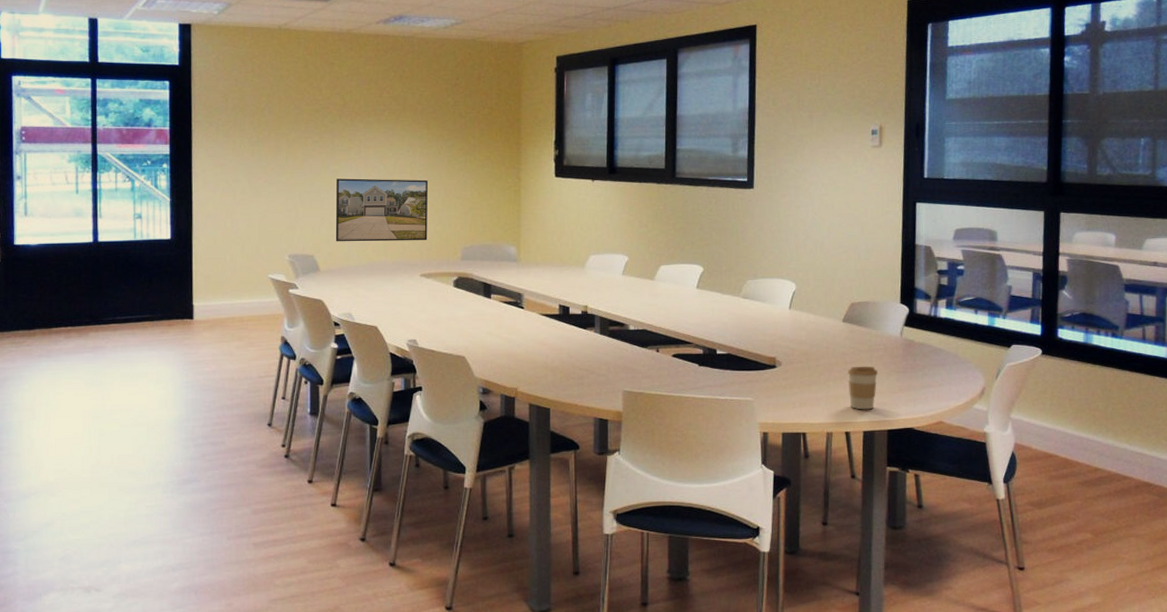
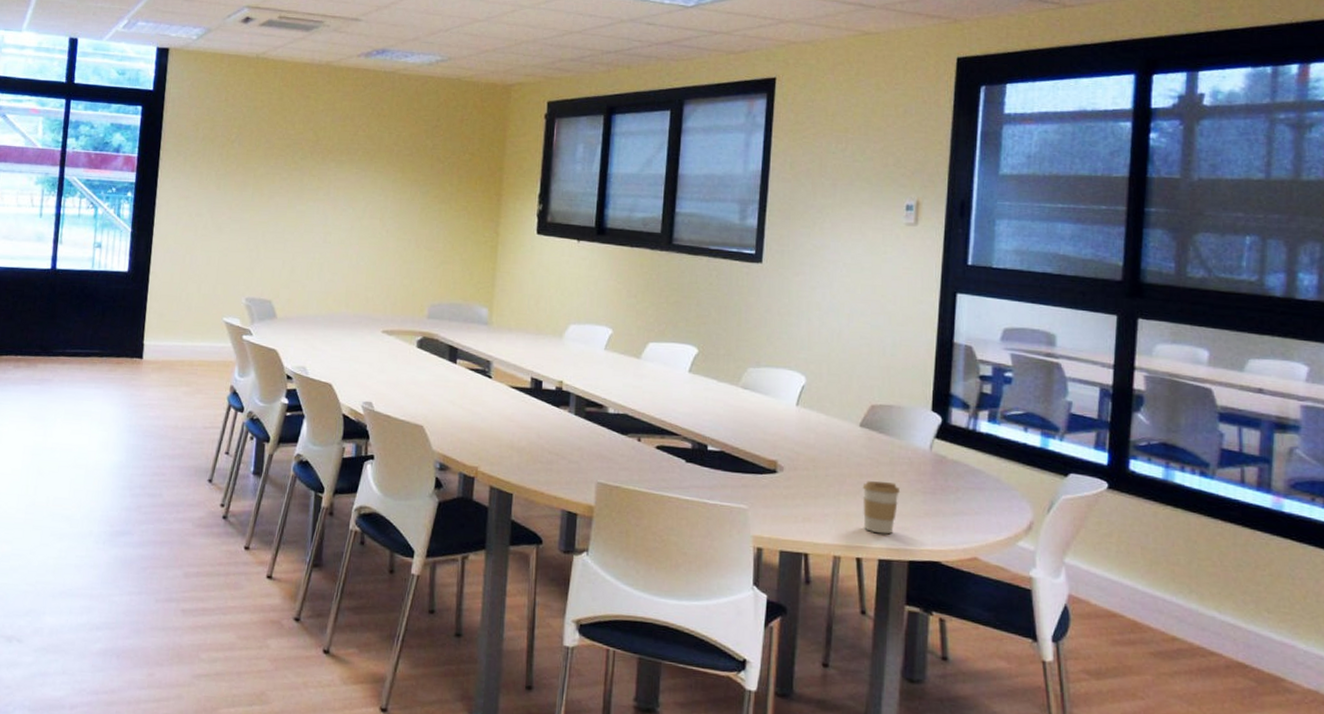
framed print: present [335,178,429,242] -> none [295,220,399,294]

